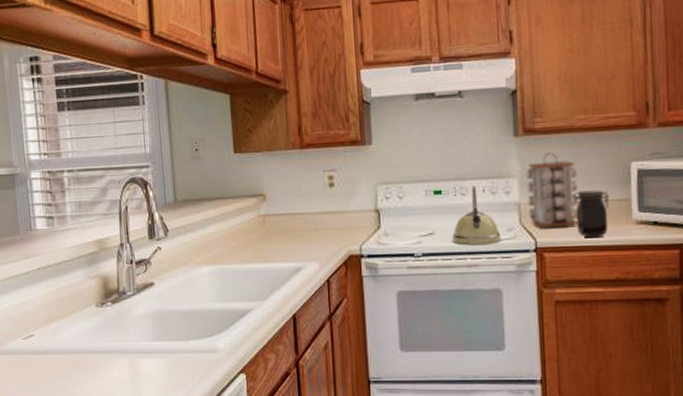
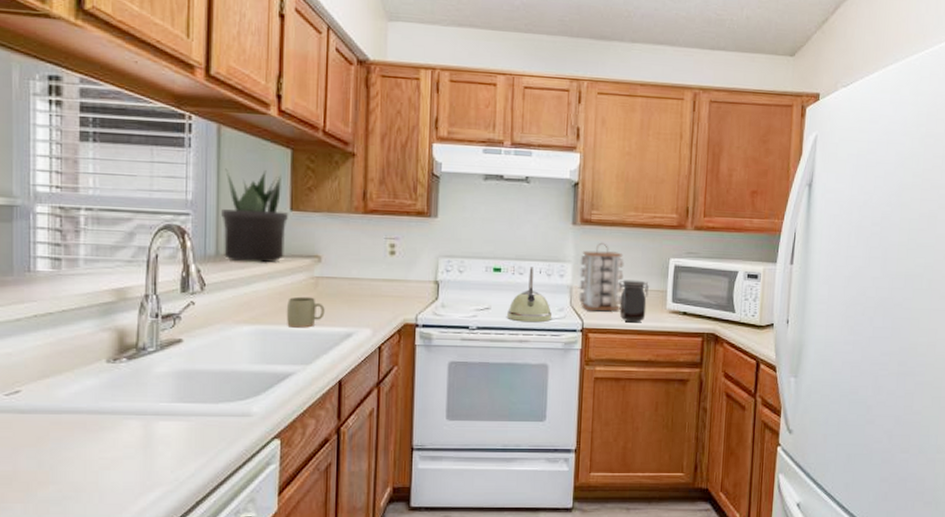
planter: none [175,117,233,207] -> present [221,168,288,263]
mug: none [239,235,274,266] -> present [286,296,325,328]

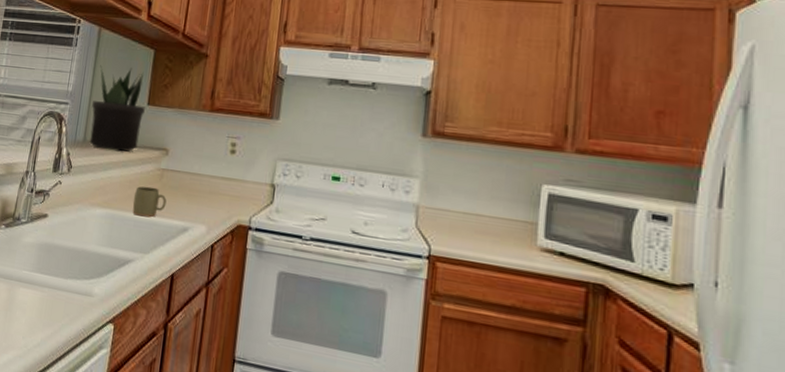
kettle: present [506,267,553,323] -> none [342,179,395,243]
spice rack: present [578,242,624,312] -> none [425,158,483,240]
jar: present [618,280,649,322] -> none [474,204,514,257]

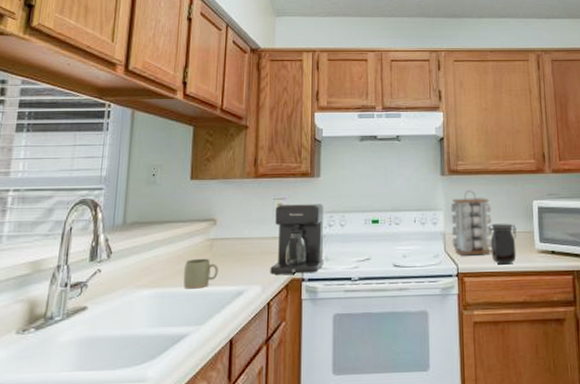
planter: present [89,65,145,152] -> none [130,146,188,230]
coffee maker: none [217,144,281,224] -> present [270,204,324,274]
spice rack: none [425,158,483,240] -> present [450,189,493,256]
jar: none [474,204,514,257] -> present [487,223,517,264]

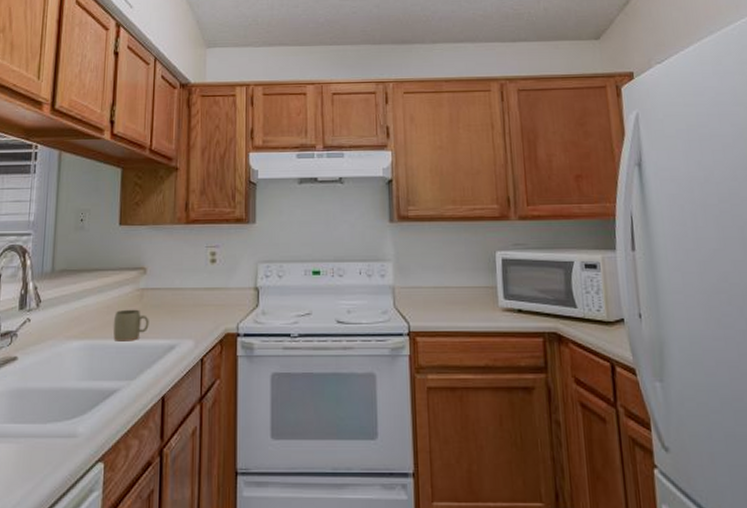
coffee maker: present [270,204,324,274] -> none [203,252,261,328]
spice rack: present [450,189,493,256] -> none [400,238,449,313]
jar: present [487,223,517,264] -> none [443,277,477,322]

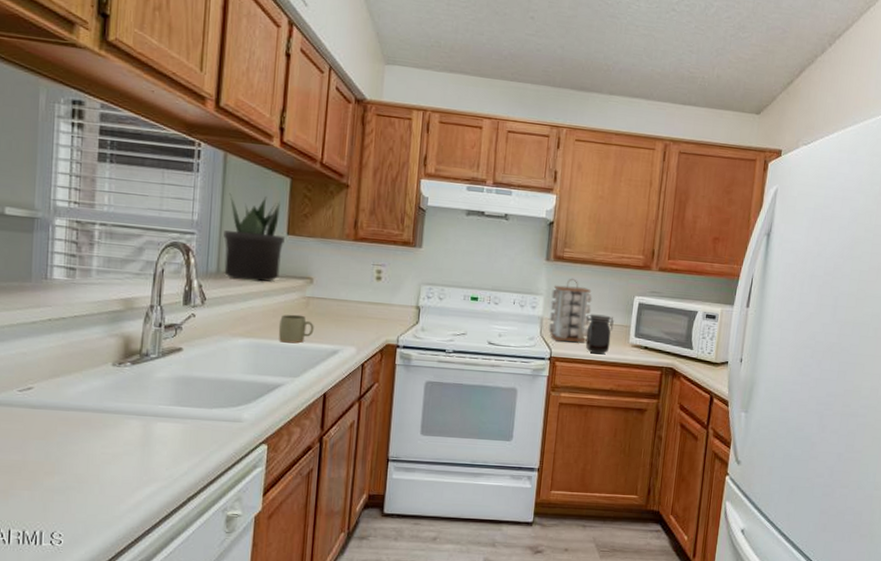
planter: none [58,189,117,278] -> present [224,193,285,282]
spice rack: none [400,238,449,313] -> present [548,278,593,343]
jar: none [443,277,477,322] -> present [585,314,614,354]

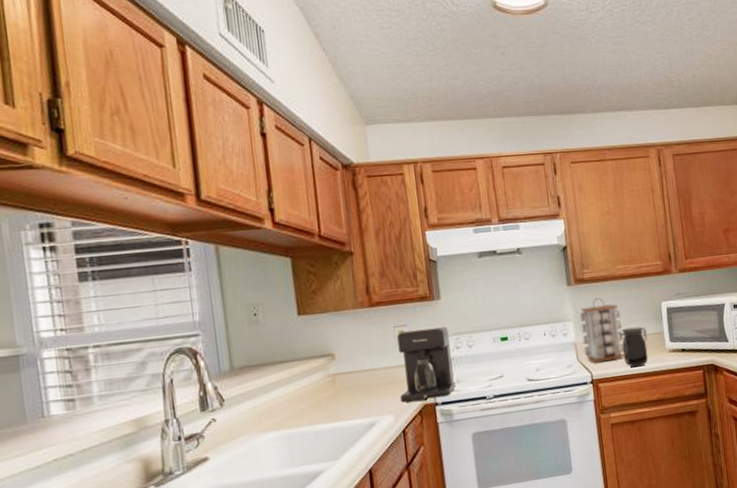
planter: present [224,193,285,282] -> none [228,281,298,373]
mug: present [278,314,314,343] -> none [307,394,346,427]
coffee maker: none [365,271,424,342] -> present [397,327,456,403]

